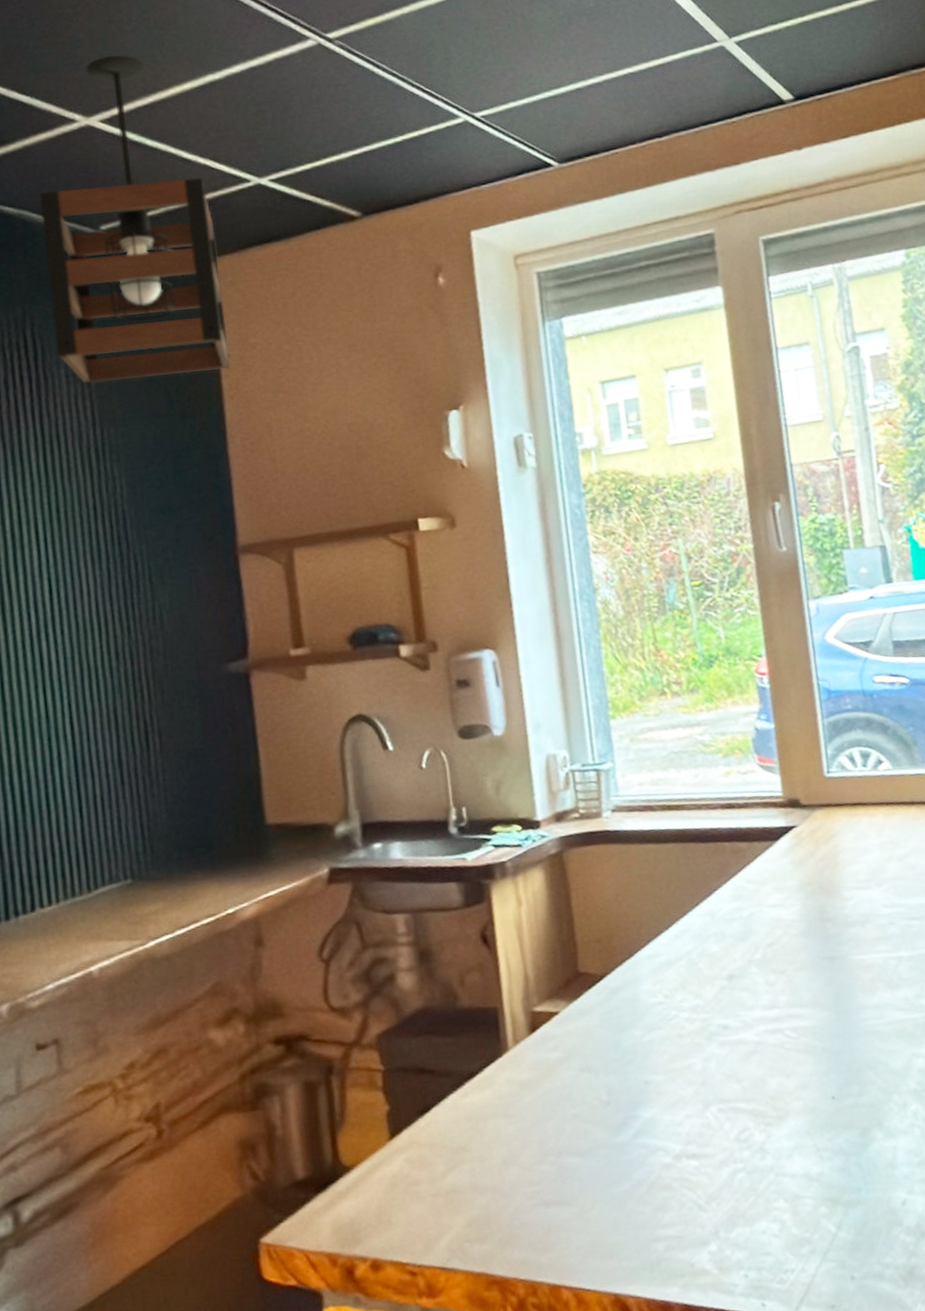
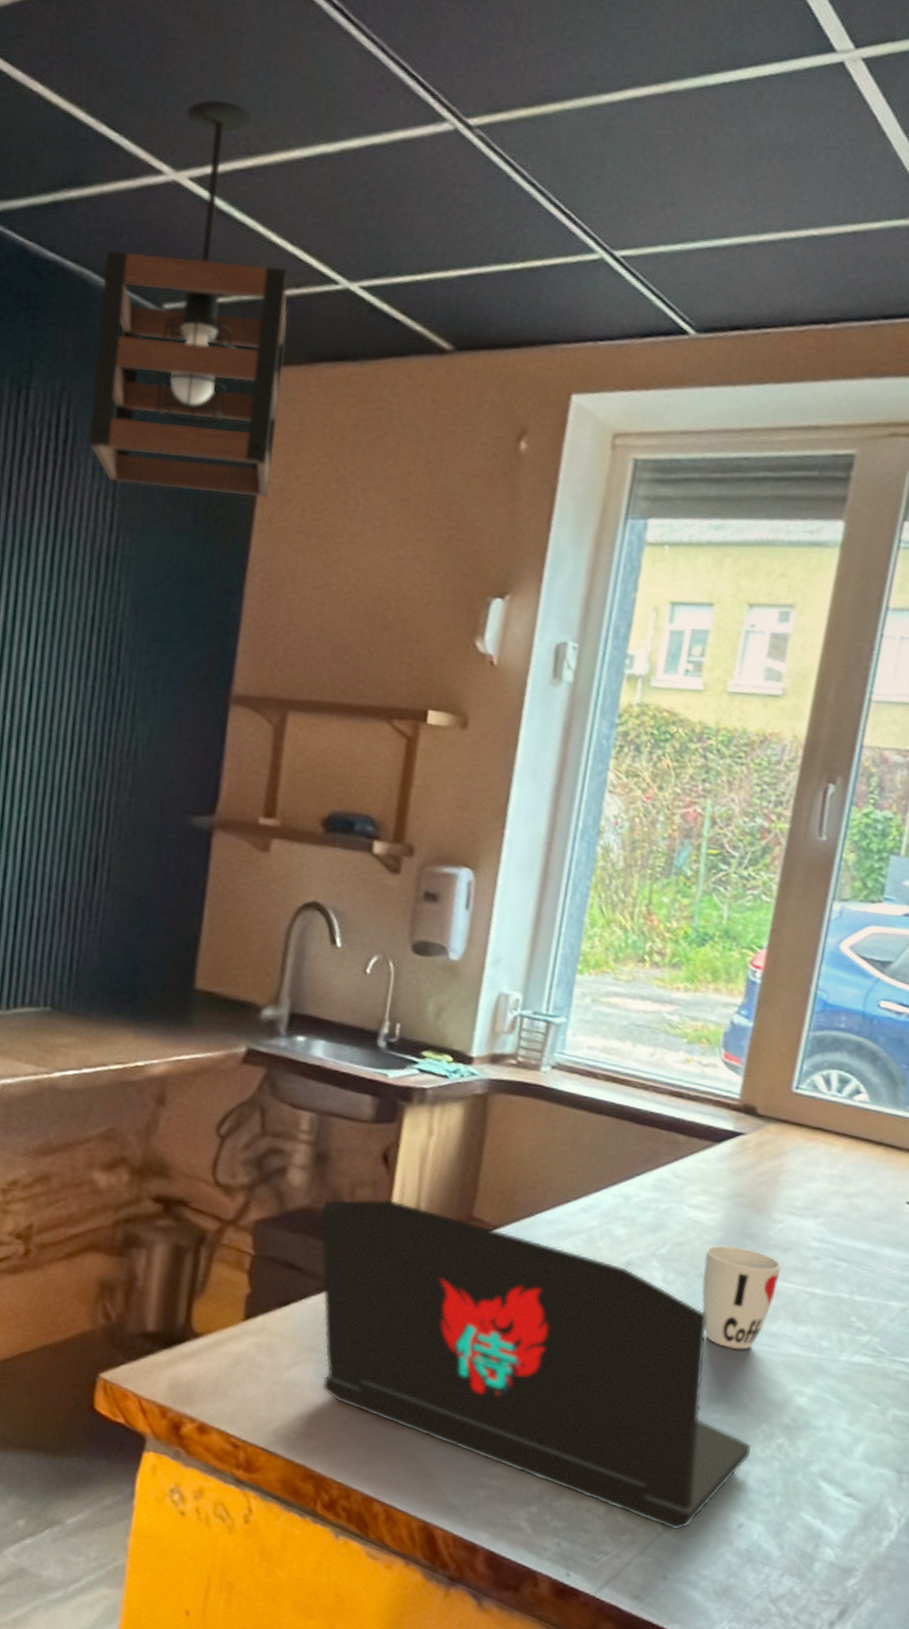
laptop: none [436,977,892,1227] -> present [320,1199,753,1531]
cup: none [795,932,868,1032] -> present [701,1245,782,1350]

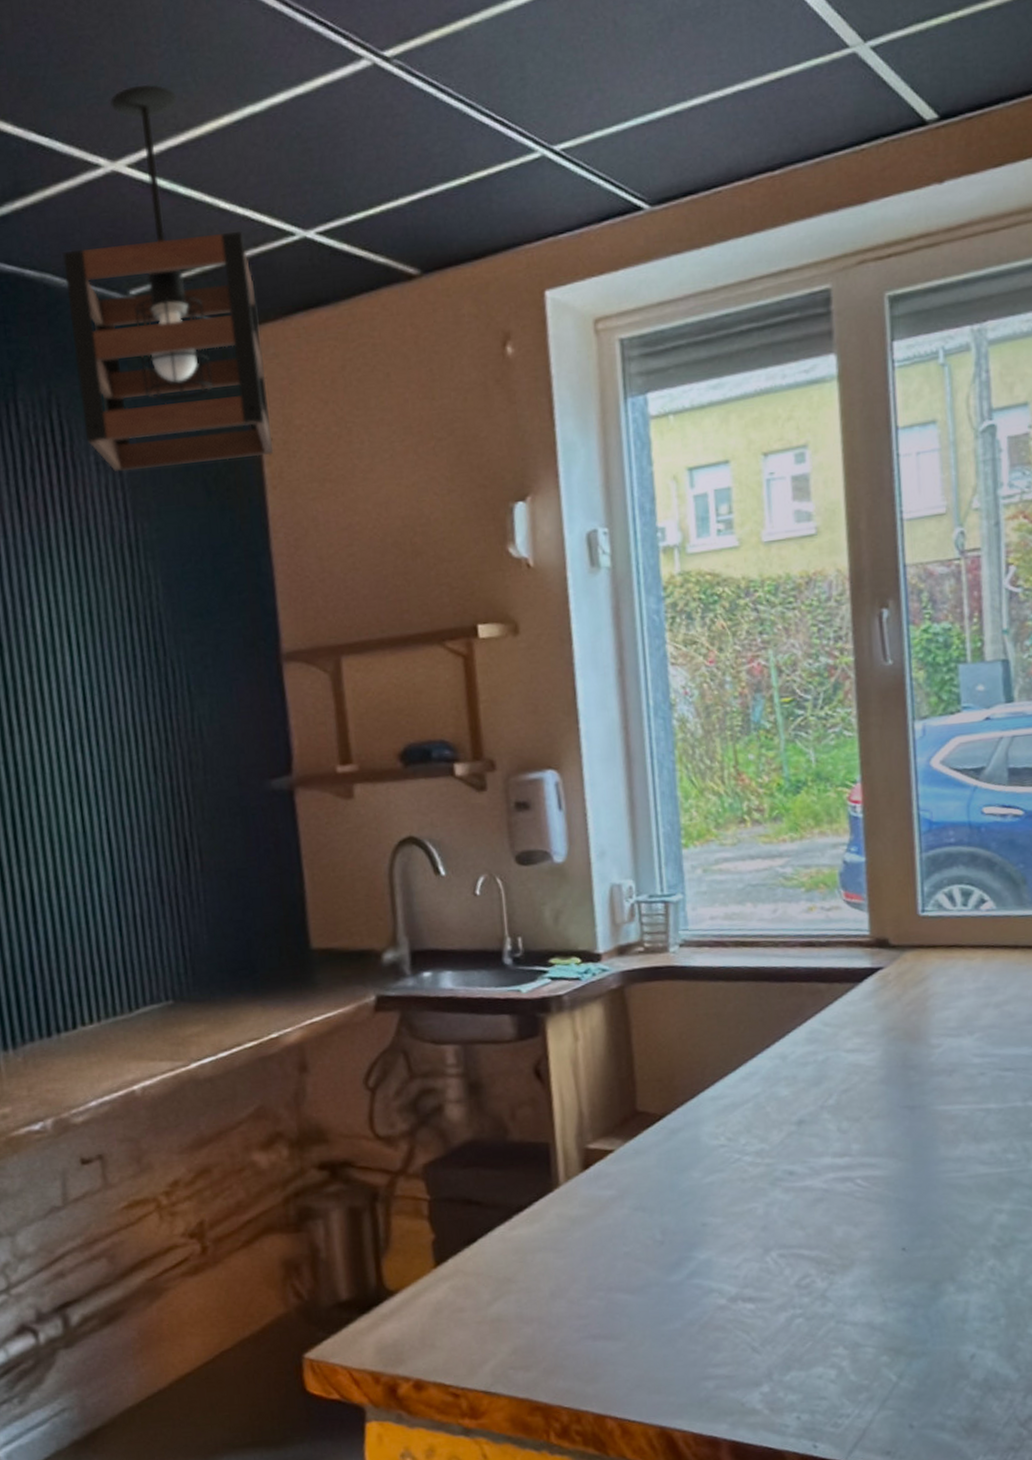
laptop: present [320,1199,753,1531] -> none [485,1112,965,1377]
cup: present [701,1245,782,1350] -> none [873,1080,951,1183]

